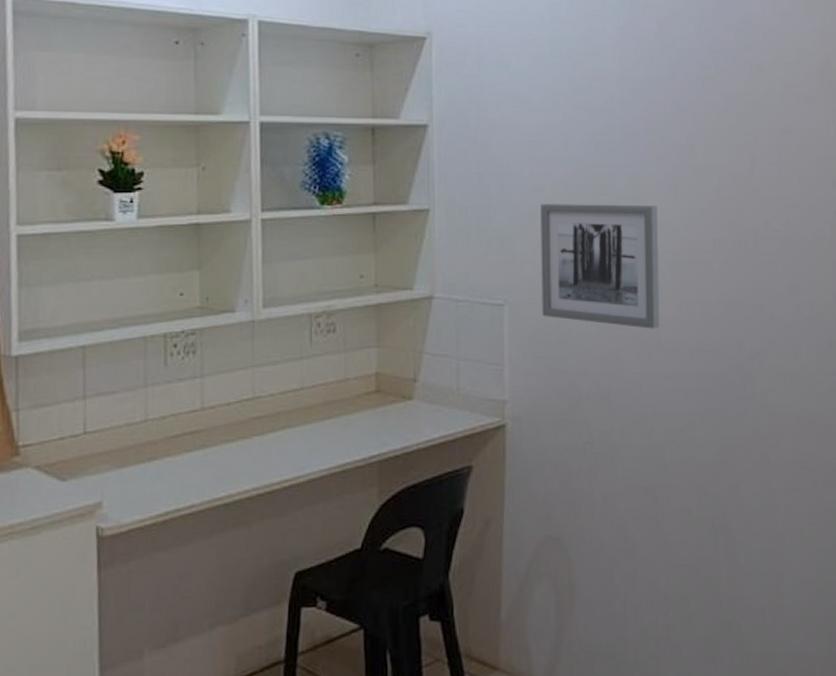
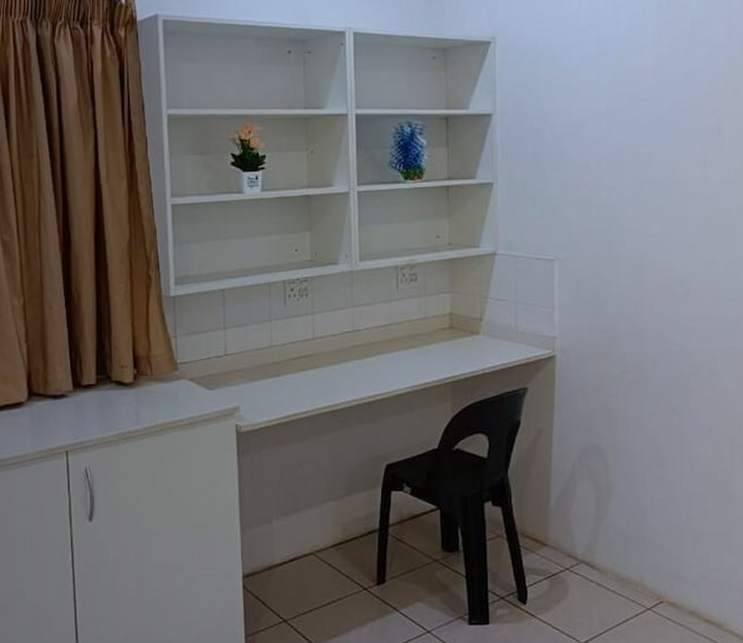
wall art: present [540,203,660,329] -> none [586,177,688,281]

